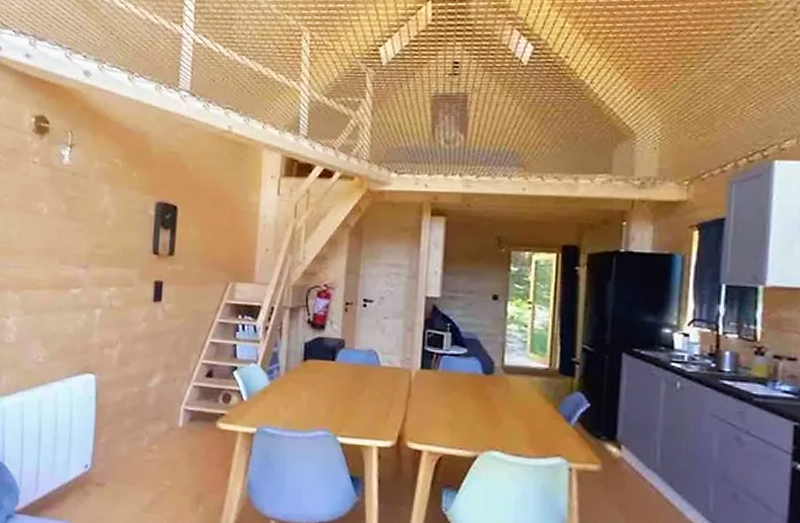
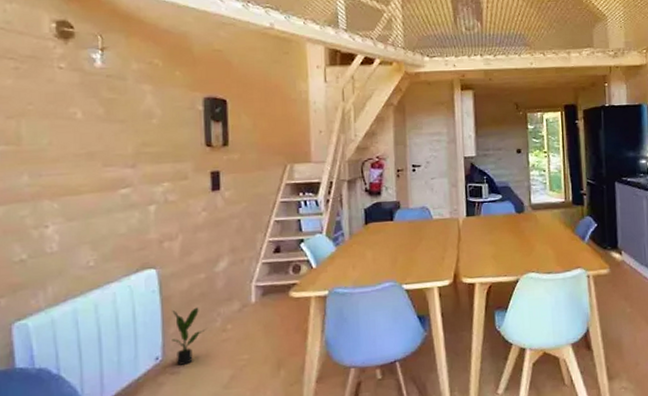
potted plant: none [101,420,133,479] -> present [172,307,206,366]

